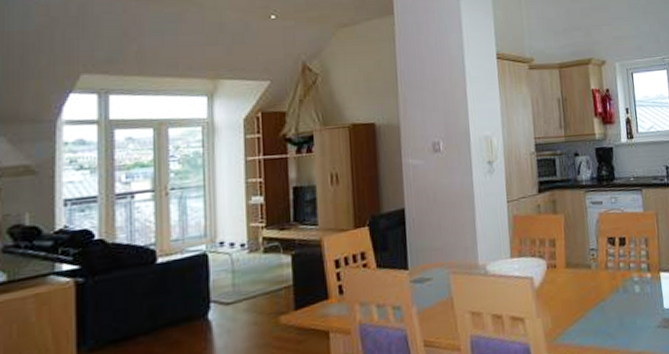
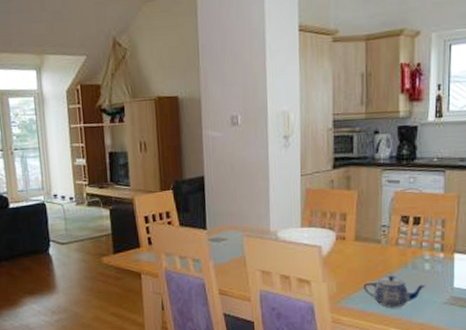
teapot: none [578,302,639,339] -> present [363,275,427,308]

